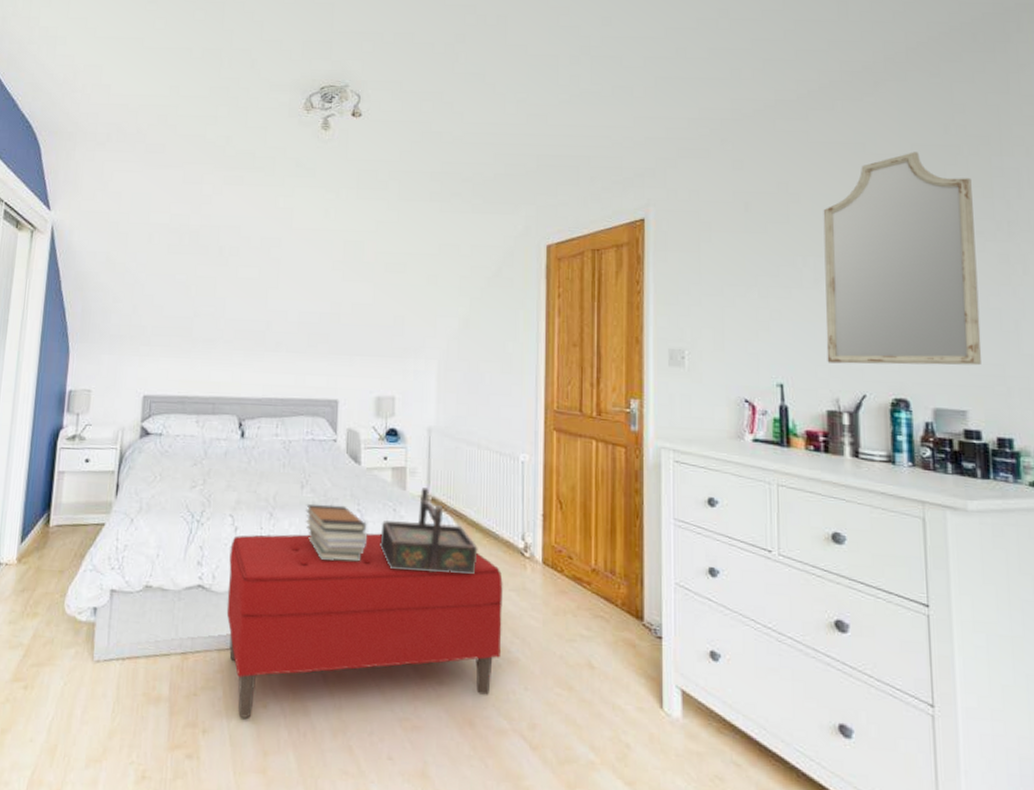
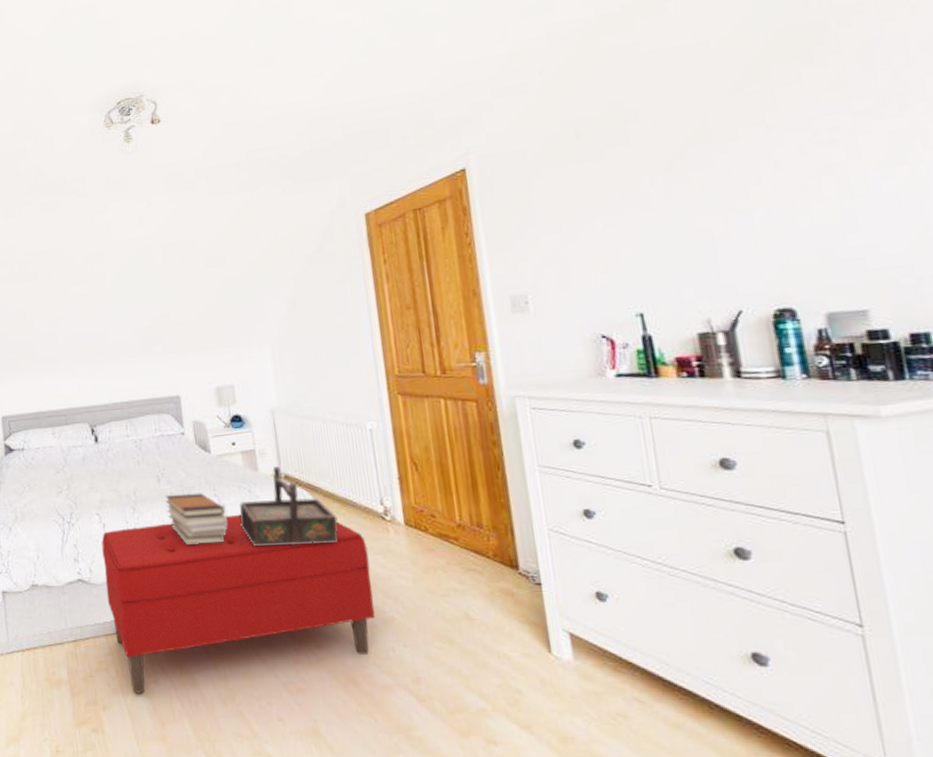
home mirror: present [823,152,982,366] -> none [666,38,880,283]

